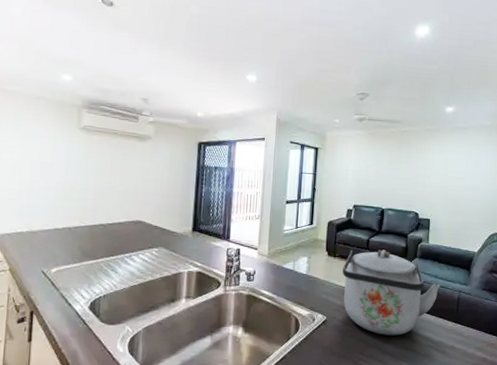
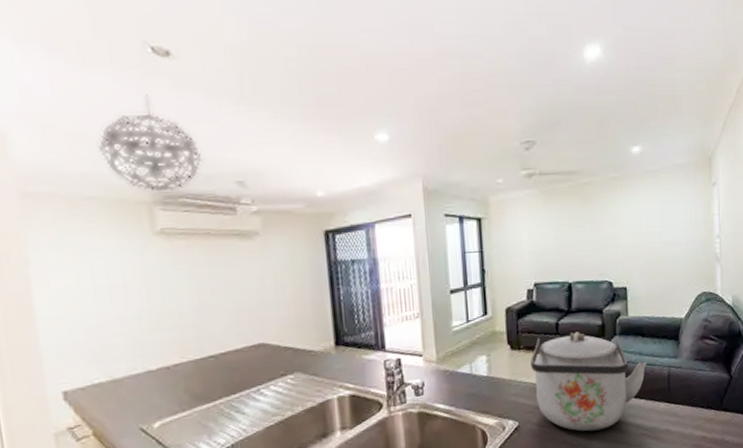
pendant light: none [54,31,122,100] -> present [99,95,203,192]

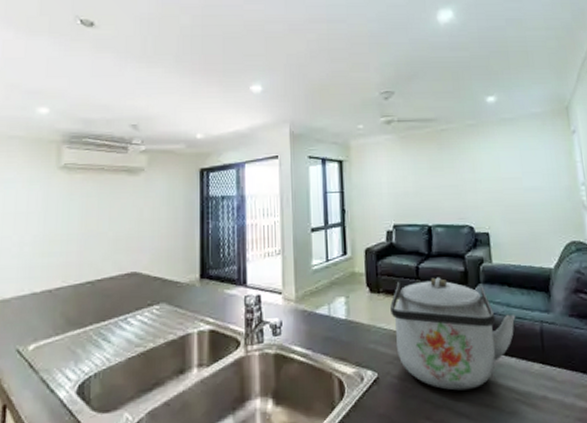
pendant light: present [99,95,203,192] -> none [29,55,107,133]

